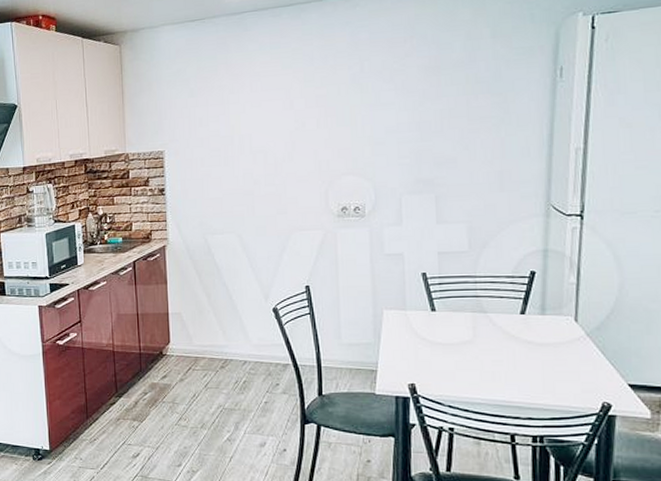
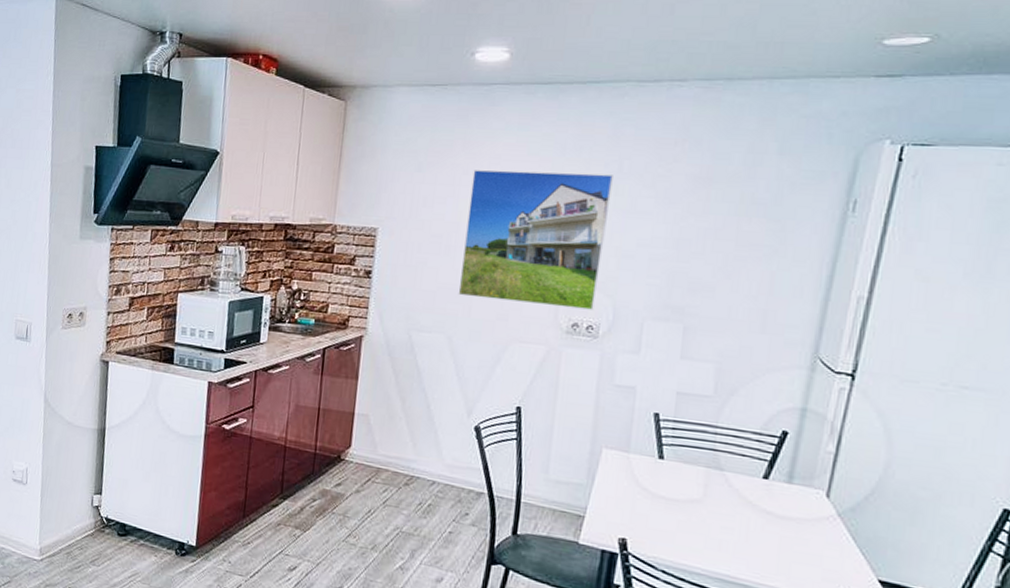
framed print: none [238,75,358,199] -> present [458,170,613,310]

